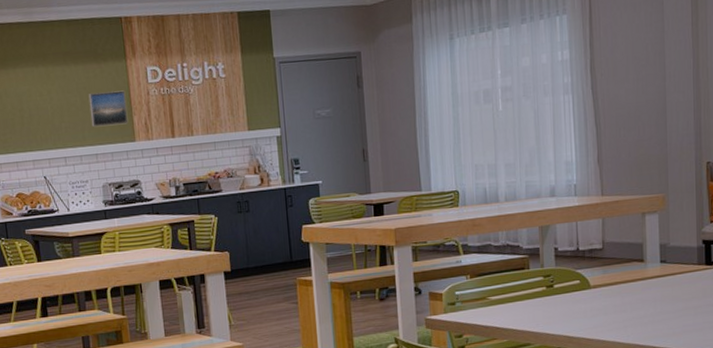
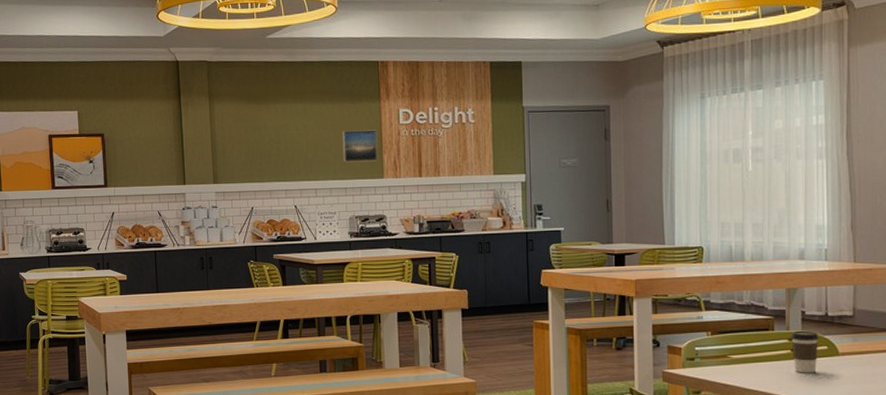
coffee cup: none [546,266,572,309] -> present [791,330,819,373]

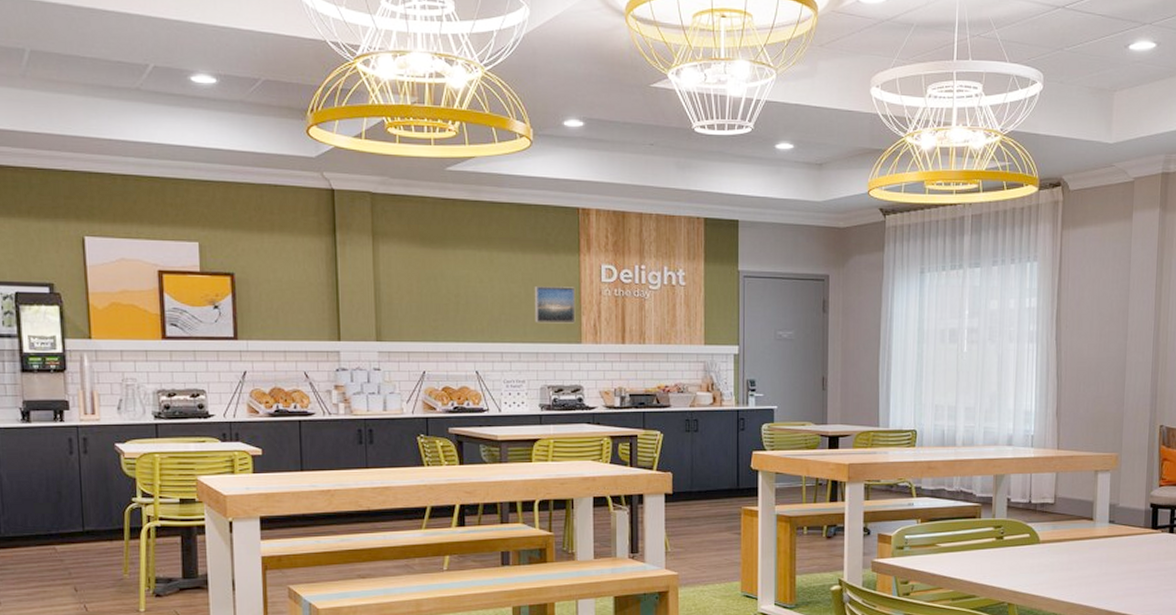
coffee cup: present [791,330,819,373] -> none [996,518,1023,562]

